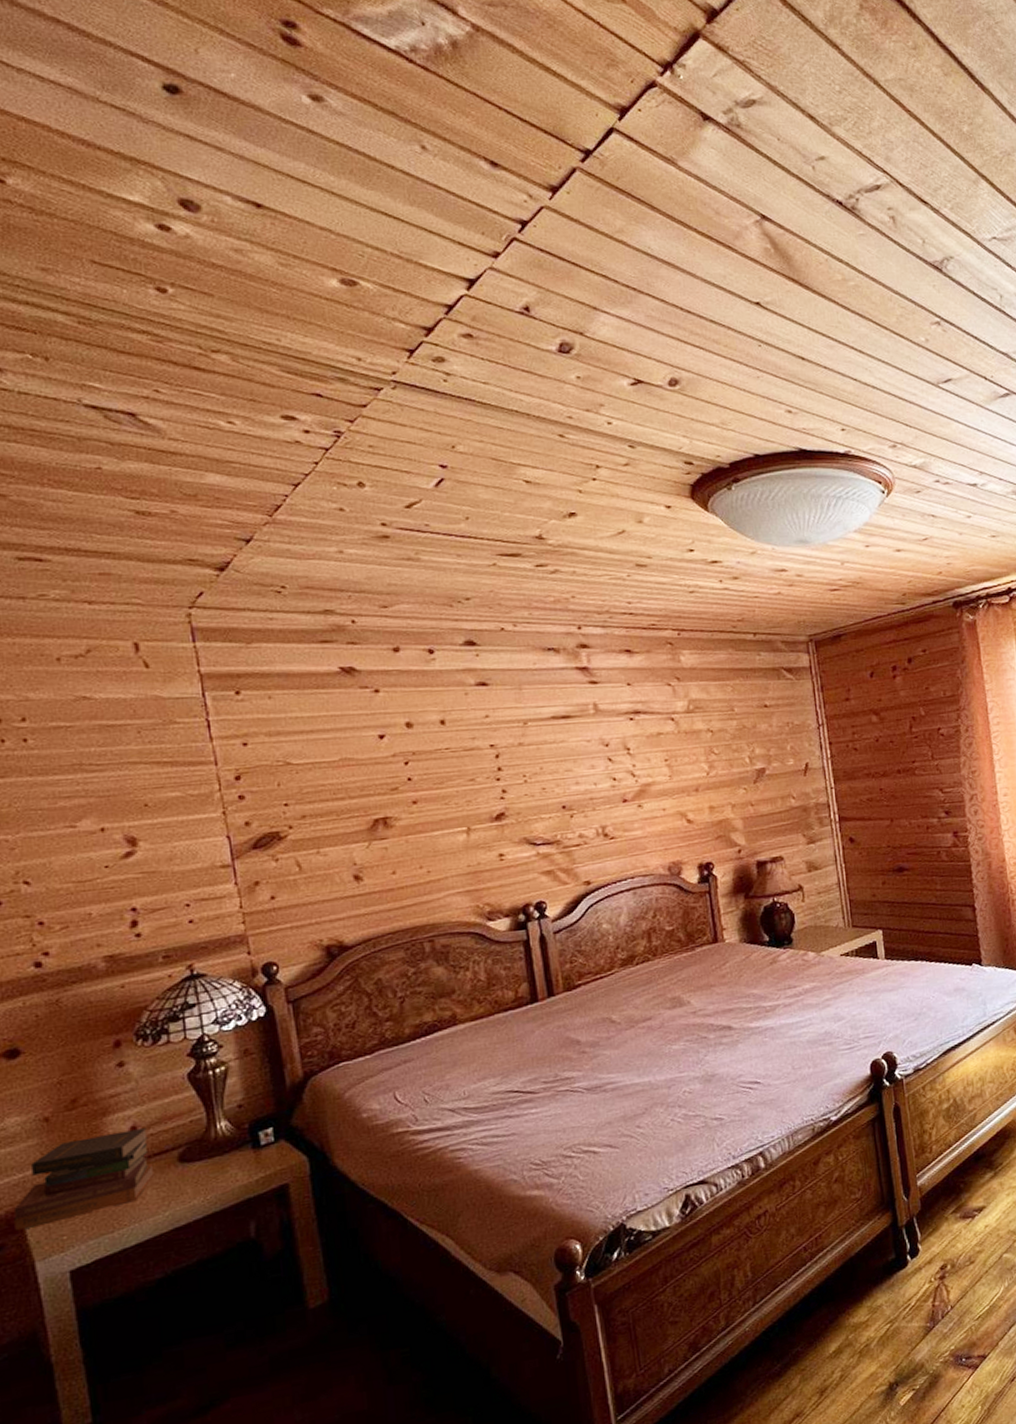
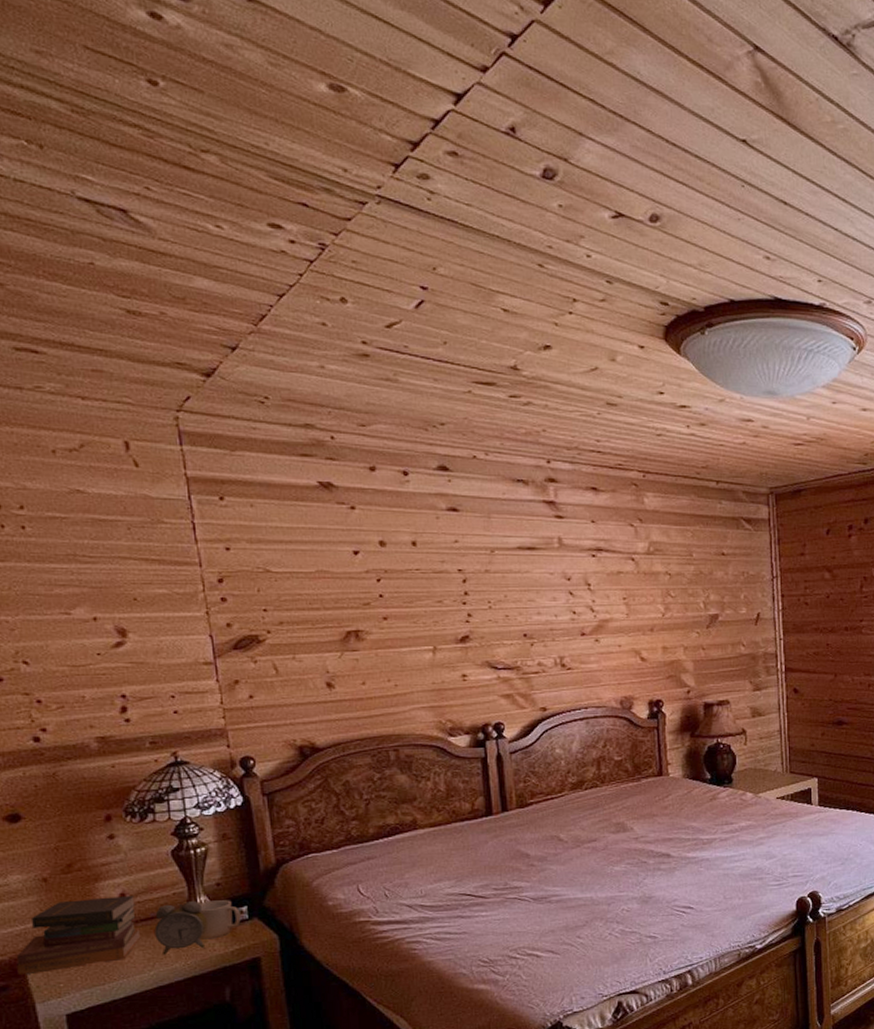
alarm clock: none [170,1127,230,1192] -> present [154,901,209,955]
mug: none [219,1122,266,1170] -> present [199,900,241,940]

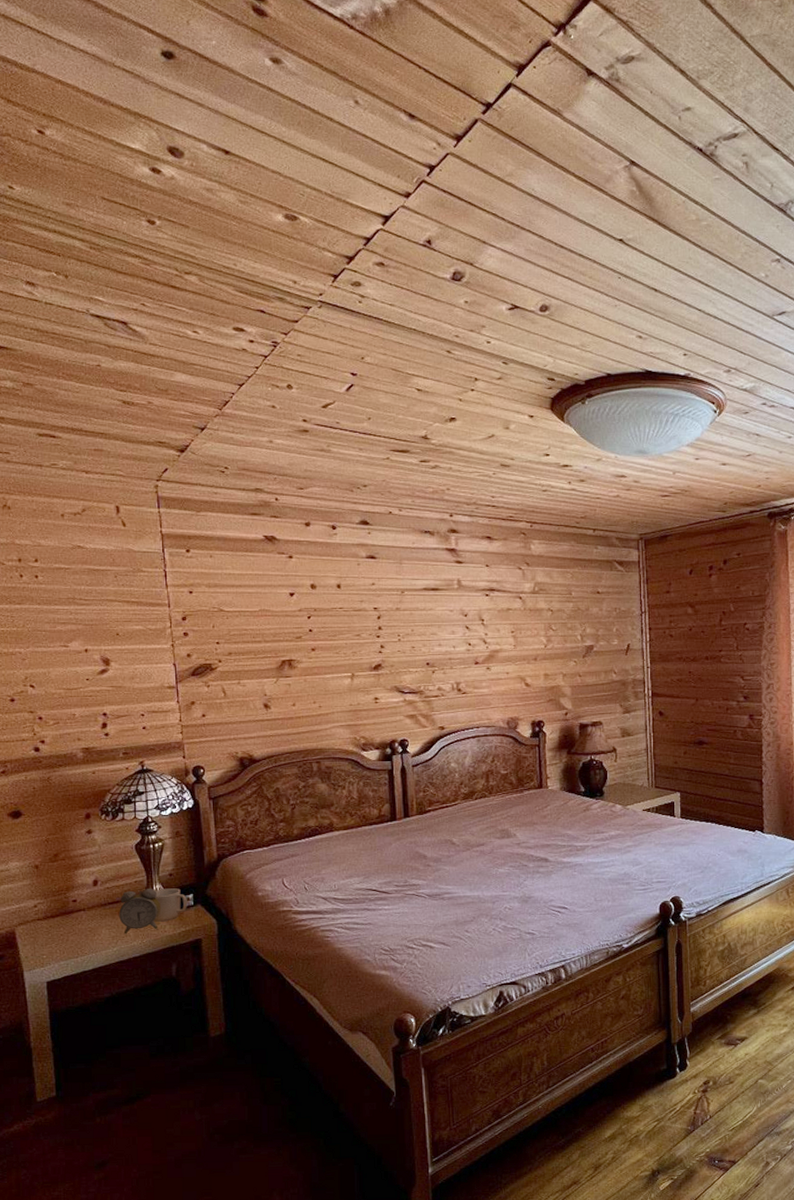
books: present [16,896,141,976] -> none [11,882,108,947]

